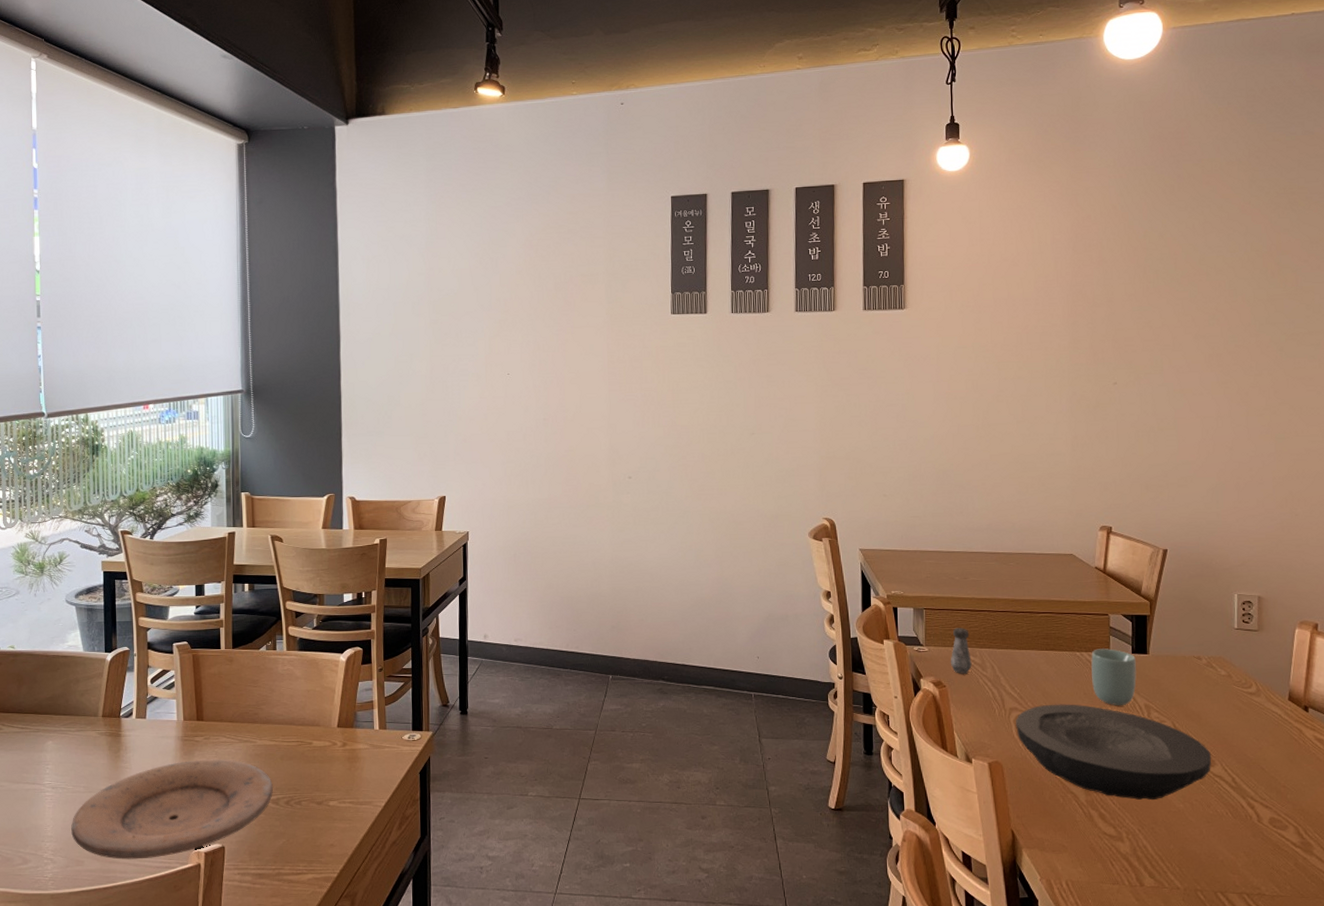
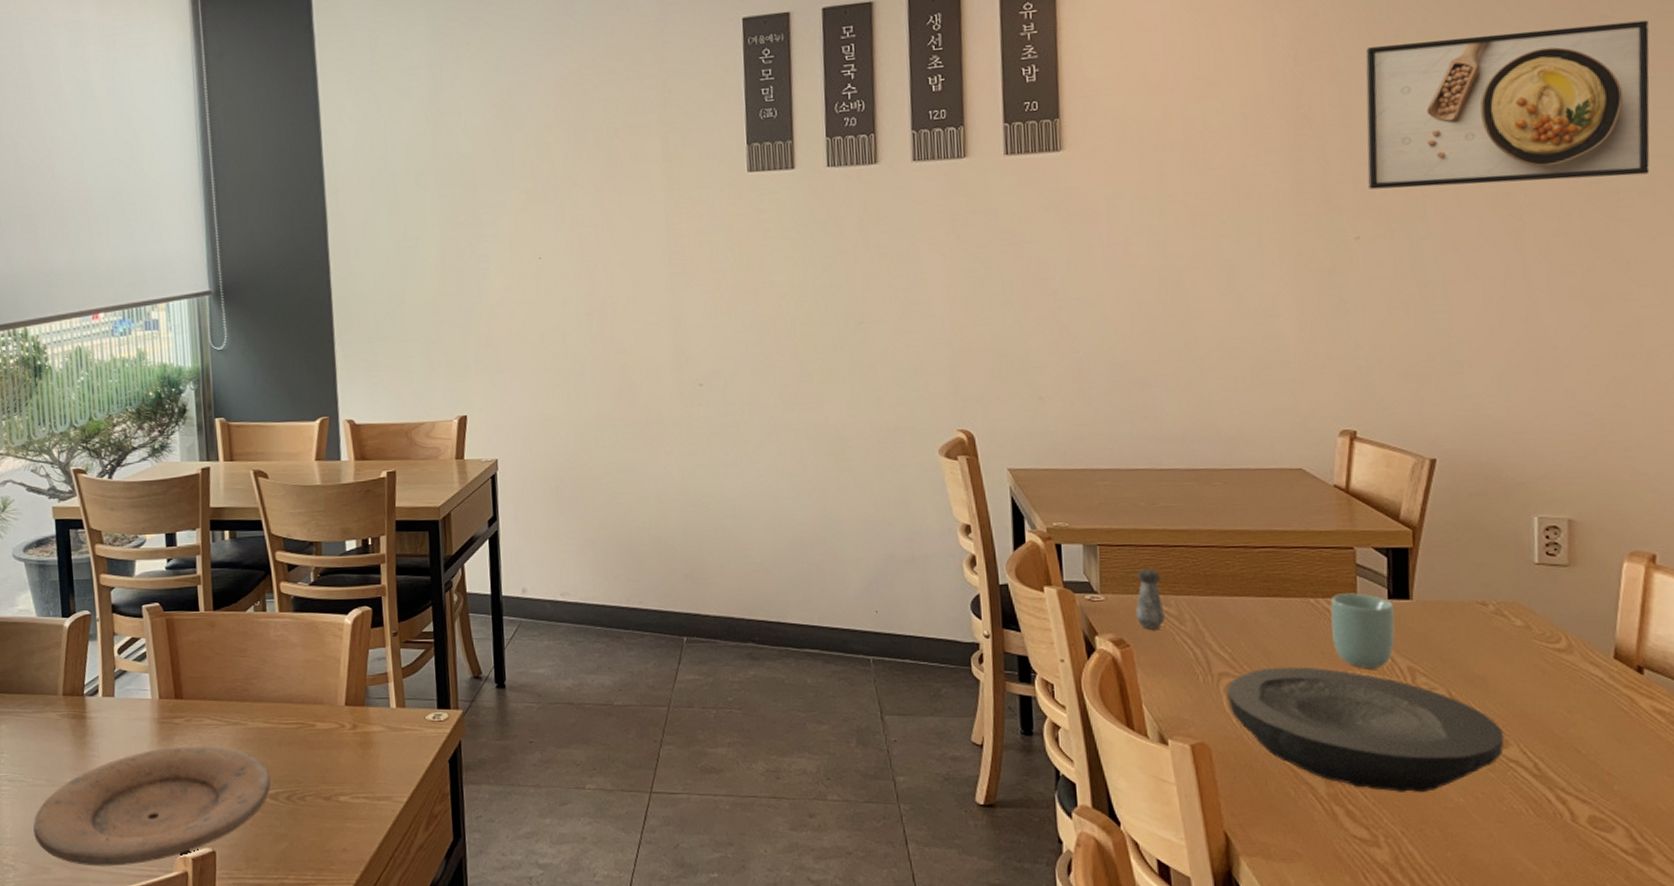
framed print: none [1123,234,1317,348] -> present [1365,20,1650,190]

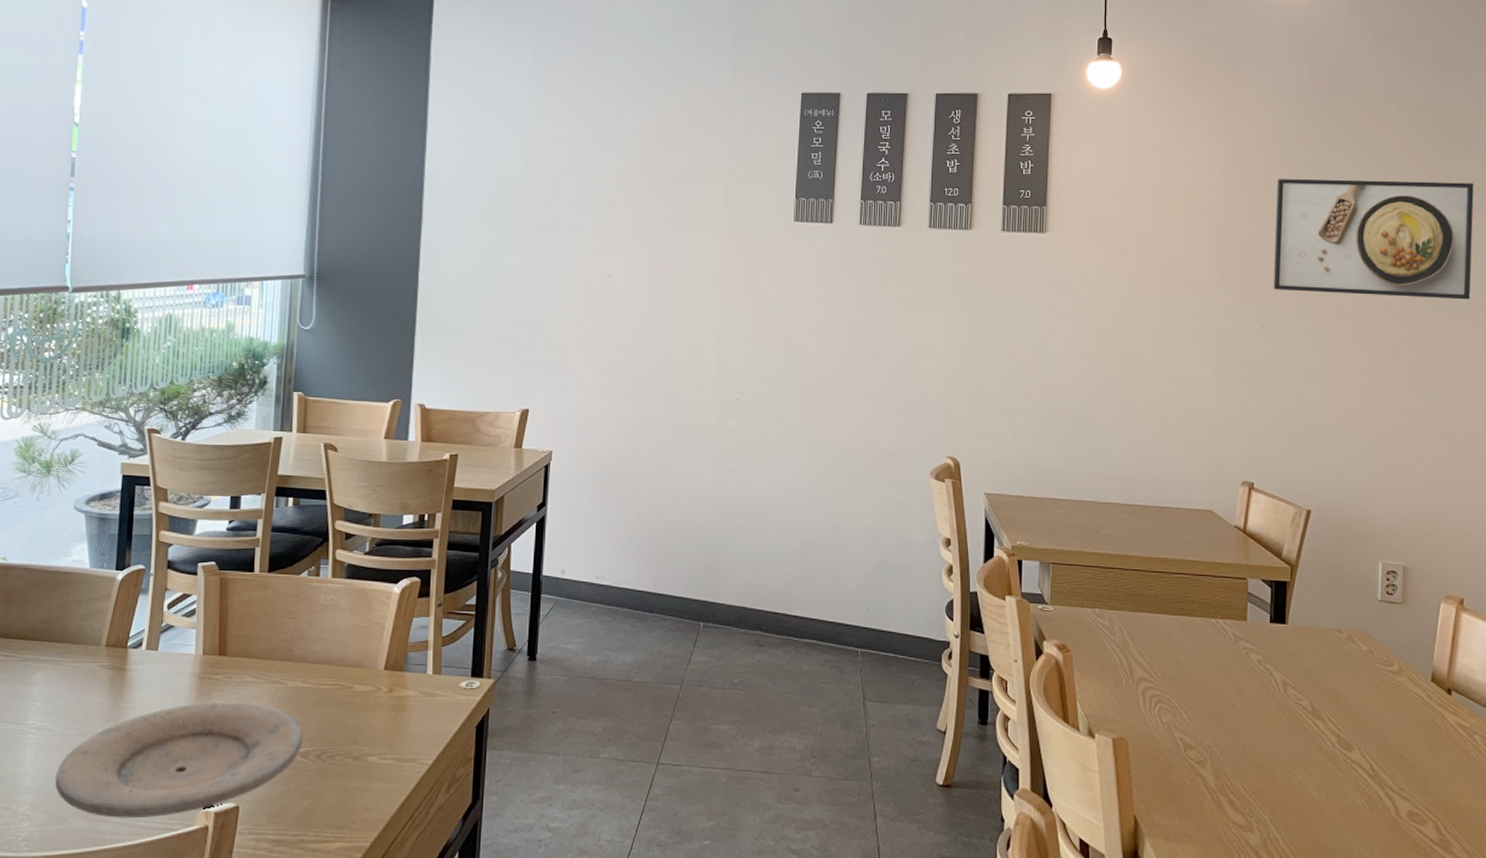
salt shaker: present [1135,569,1165,629] -> none [1076,586,1100,638]
plate: present [1227,666,1505,792] -> none [1144,675,1350,786]
cup: present [1330,593,1395,669] -> none [1227,616,1274,681]

